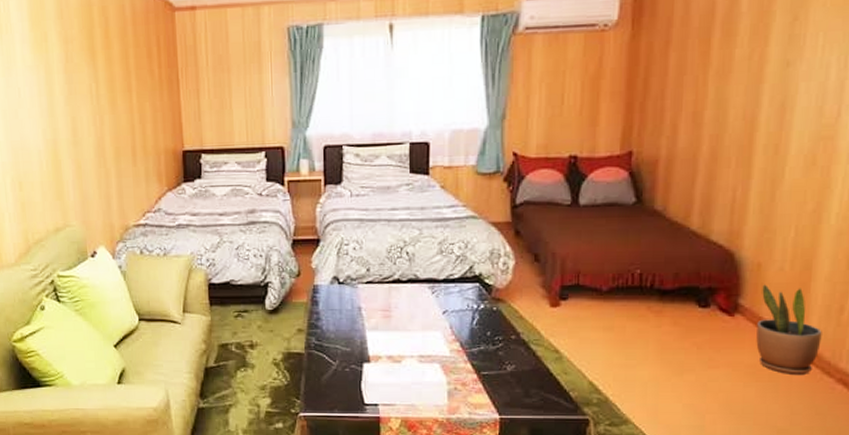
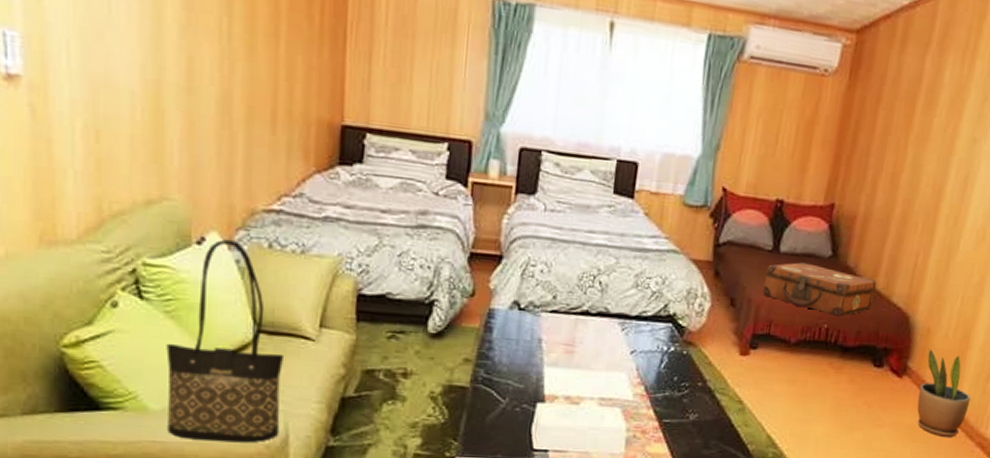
tote bag: none [78,251,163,408] -> present [166,239,283,443]
suitcase: none [567,212,690,262] -> present [763,262,877,318]

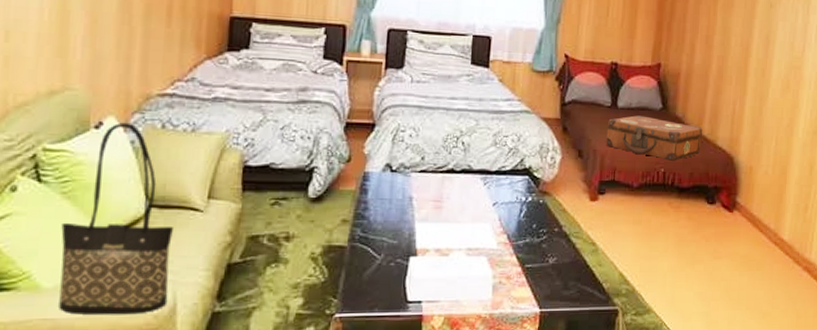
potted plant: present [917,349,971,437] -> none [748,185,794,264]

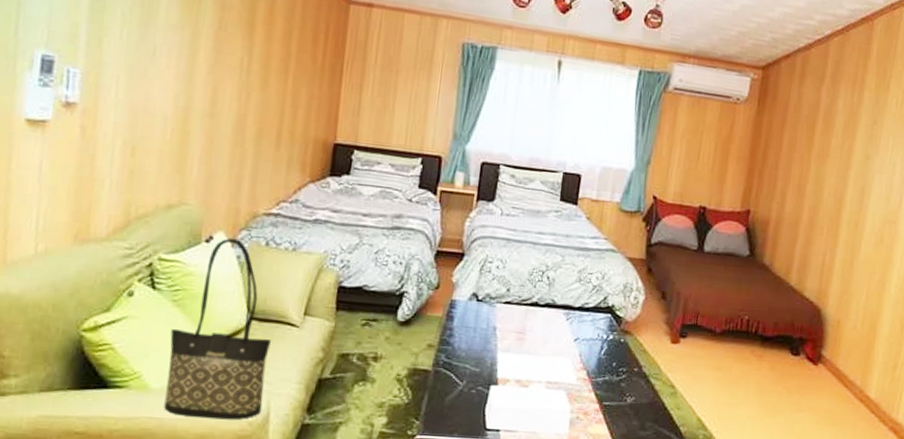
suitcase: present [606,115,702,162] -> none [690,260,790,310]

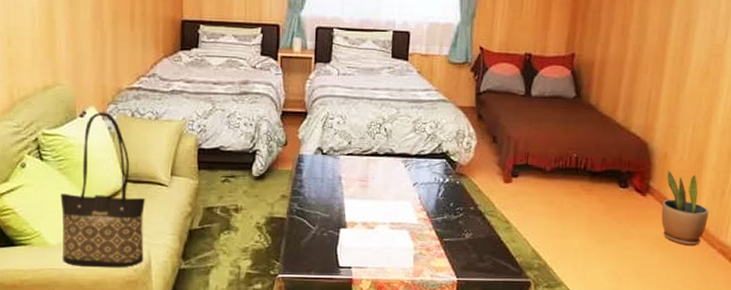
potted plant: none [832,339,881,422] -> present [661,170,709,246]

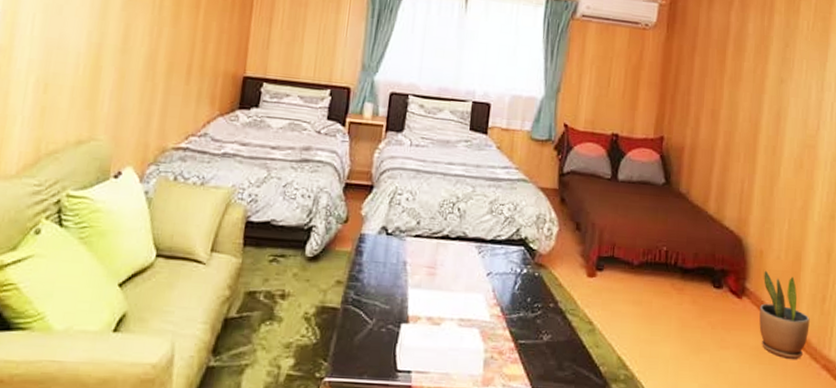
tote bag: present [60,112,145,268] -> none [66,173,177,363]

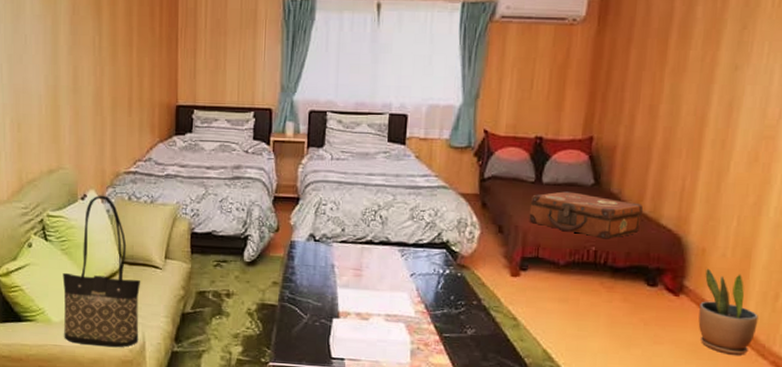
tote bag: none [66,173,177,363] -> present [62,195,140,348]
suitcase: none [605,189,708,241] -> present [529,191,643,240]

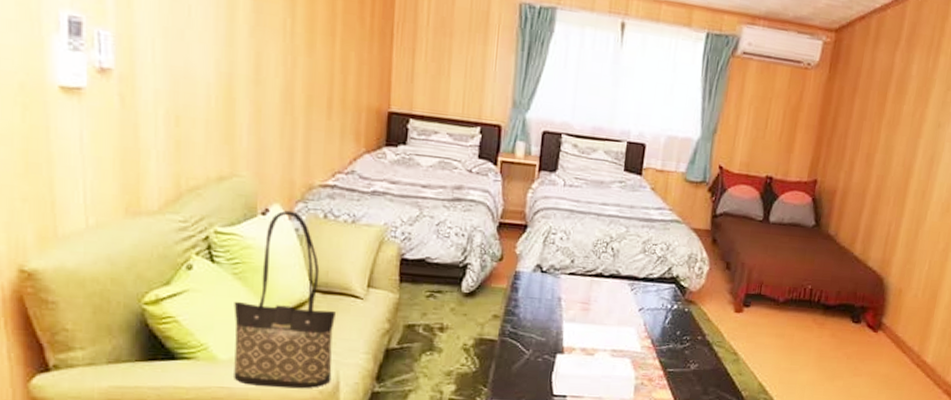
suitcase: present [529,191,643,240] -> none [754,231,854,280]
potted plant: present [698,268,759,355] -> none [891,307,938,385]

